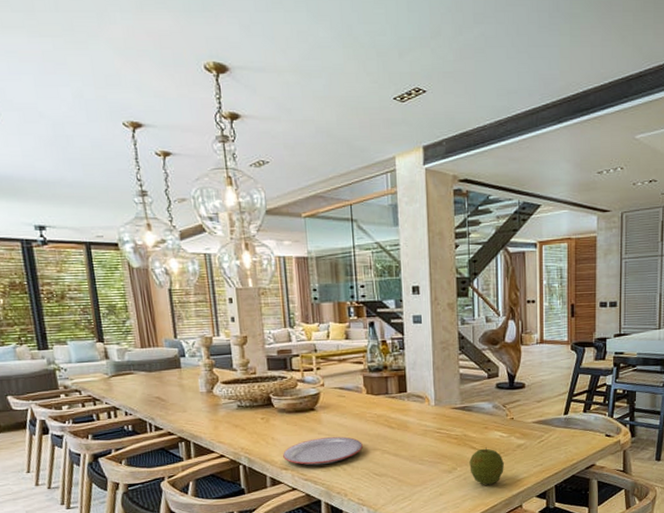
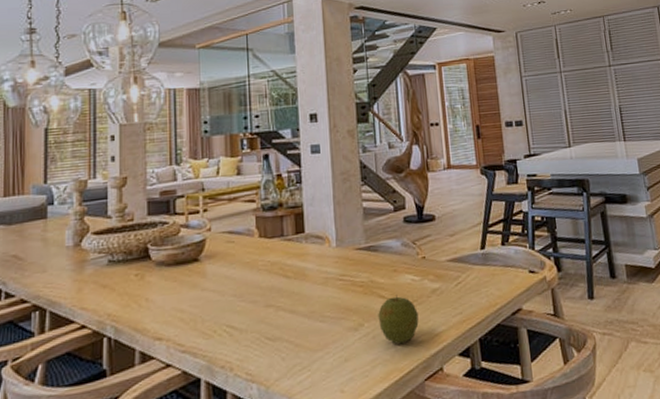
plate: present [283,437,363,466] -> none [158,292,253,332]

